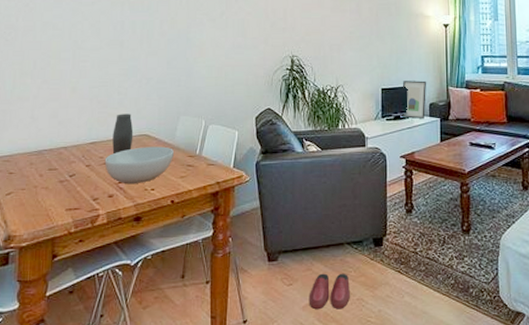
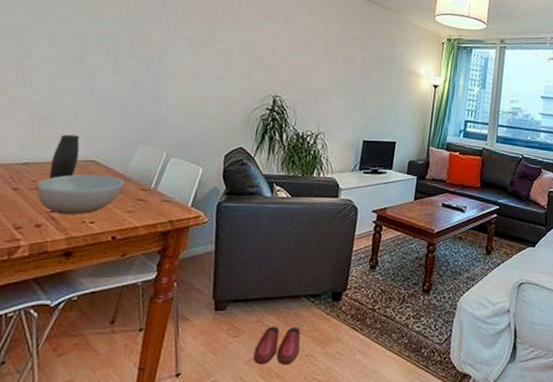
picture frame: present [400,80,427,119] -> none [378,135,410,175]

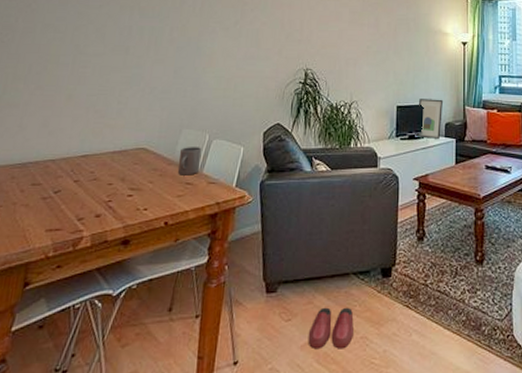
bowl: present [36,174,124,215] -> none [94,161,172,203]
vase: present [48,134,80,179] -> none [104,125,131,170]
cup: none [129,163,158,192] -> present [177,147,202,176]
picture frame: none [378,135,410,175] -> present [415,99,444,139]

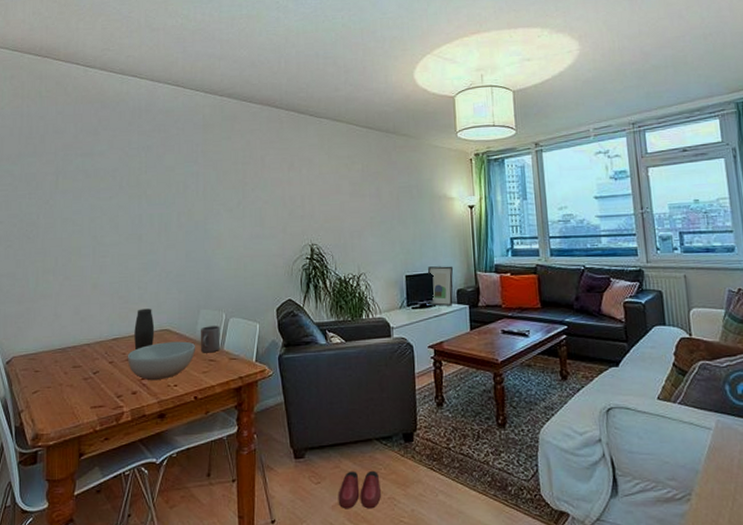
bowl: none [94,161,172,203] -> present [127,341,195,381]
vase: none [104,125,131,170] -> present [134,308,155,351]

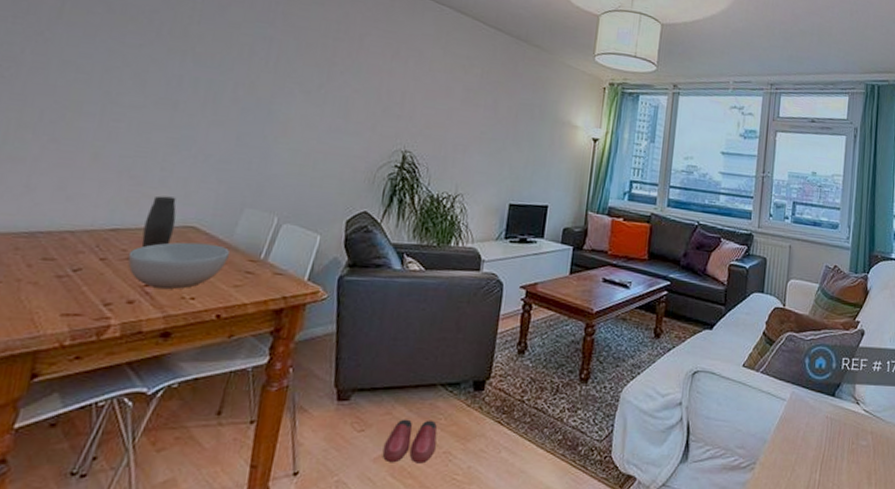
cup: present [200,326,221,353] -> none [235,229,269,264]
picture frame: present [426,266,454,306] -> none [527,198,564,245]

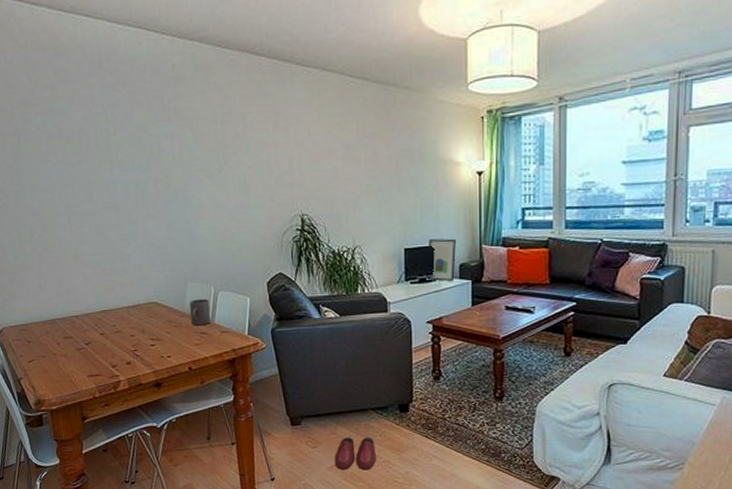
bowl: present [127,242,229,290] -> none [117,314,186,352]
vase: present [141,195,177,248] -> none [121,281,143,323]
cup: none [235,229,269,264] -> present [189,299,212,326]
picture frame: none [527,198,564,245] -> present [426,238,457,281]

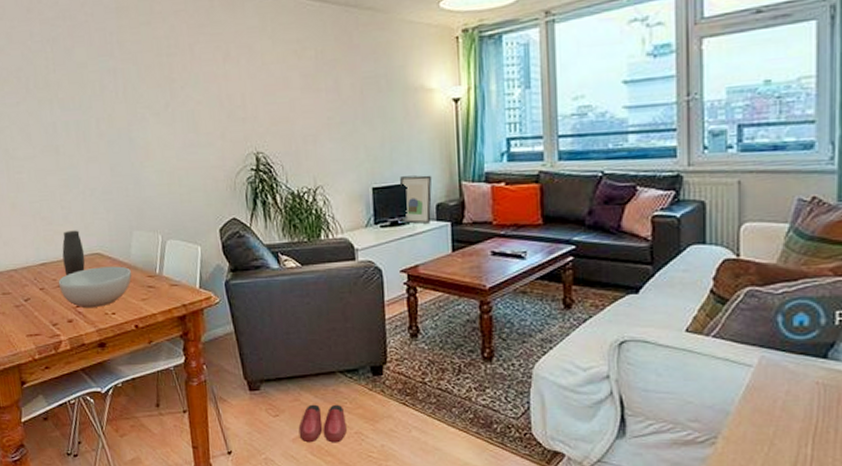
bowl: none [117,314,186,352] -> present [58,266,132,309]
vase: none [121,281,143,323] -> present [62,230,85,276]
cup: present [189,299,212,326] -> none [135,249,160,279]

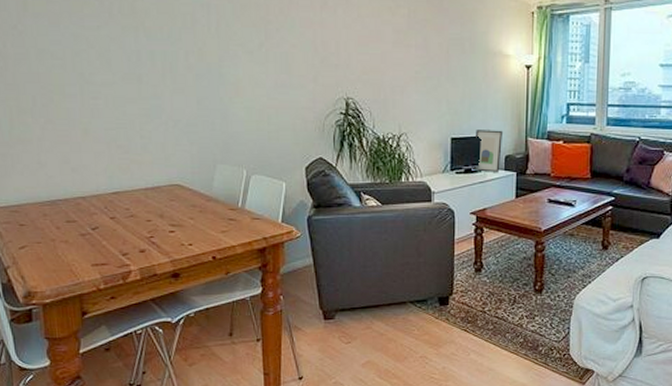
bowl: present [58,266,132,309] -> none [131,198,212,239]
vase: present [62,230,85,276] -> none [138,160,163,206]
slippers: present [298,404,347,443] -> none [368,331,413,367]

